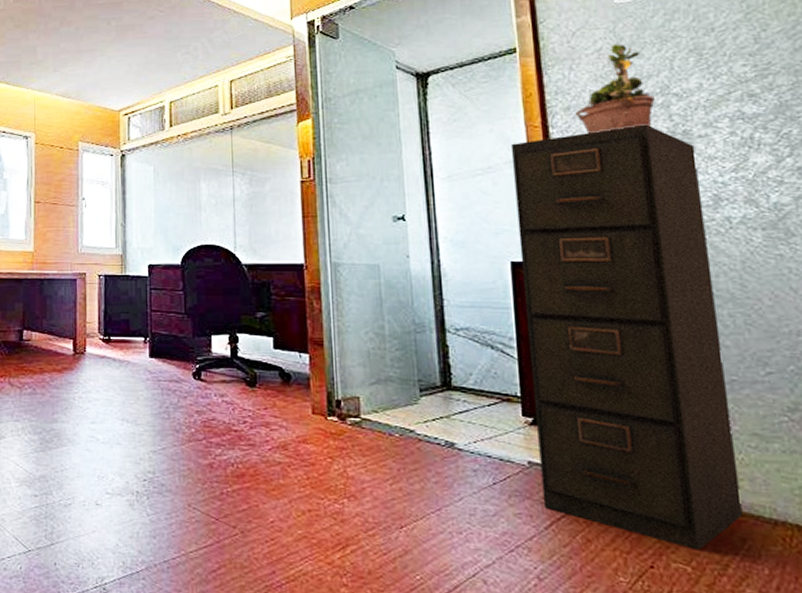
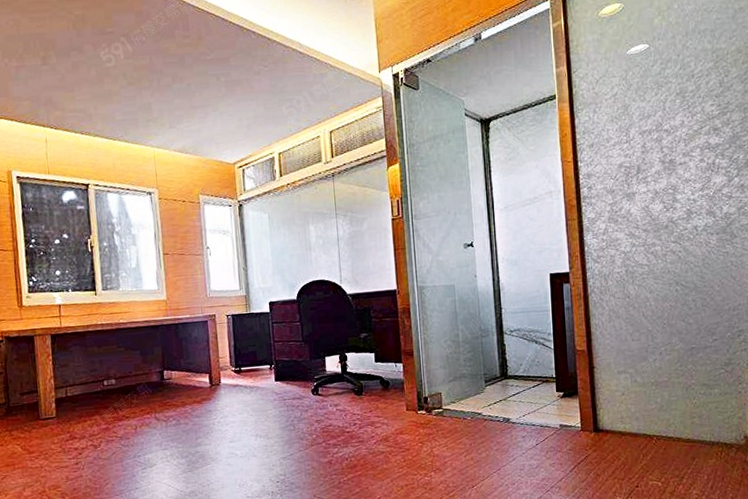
filing cabinet: present [510,124,743,551] -> none [550,156,694,471]
potted plant: present [575,44,655,134] -> none [597,89,652,166]

